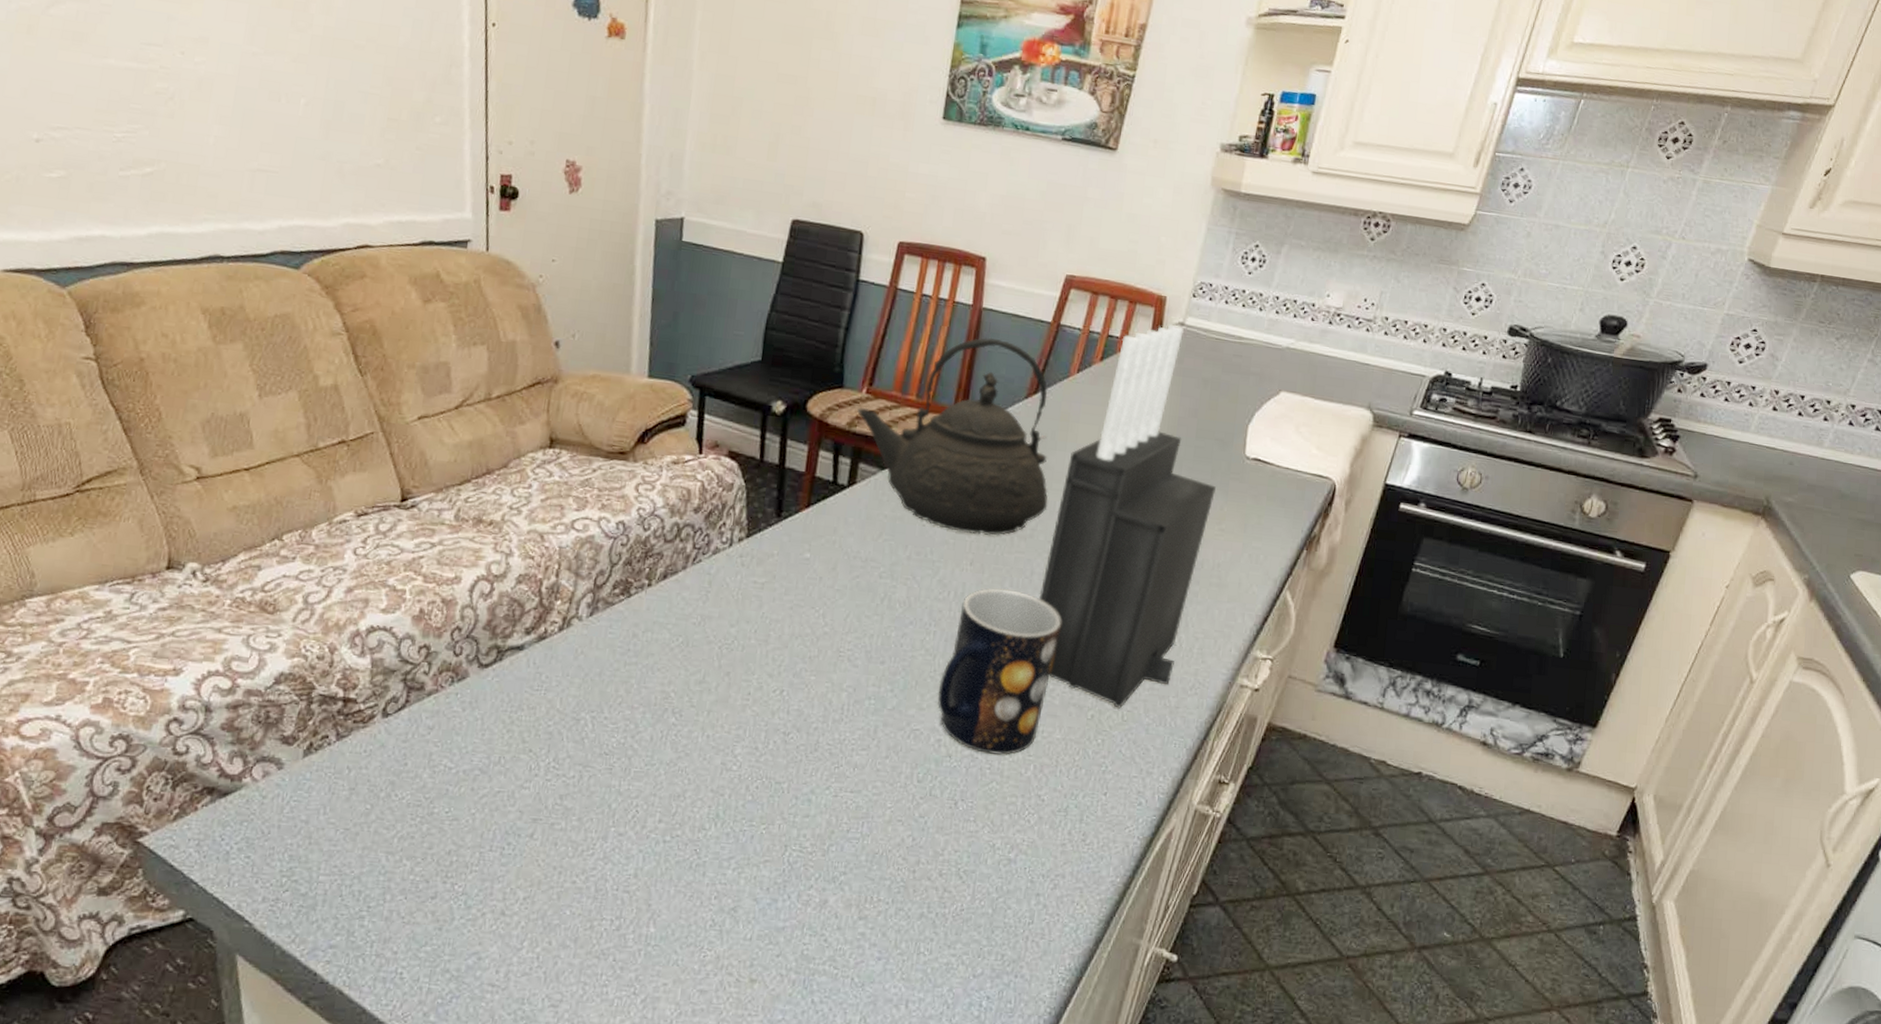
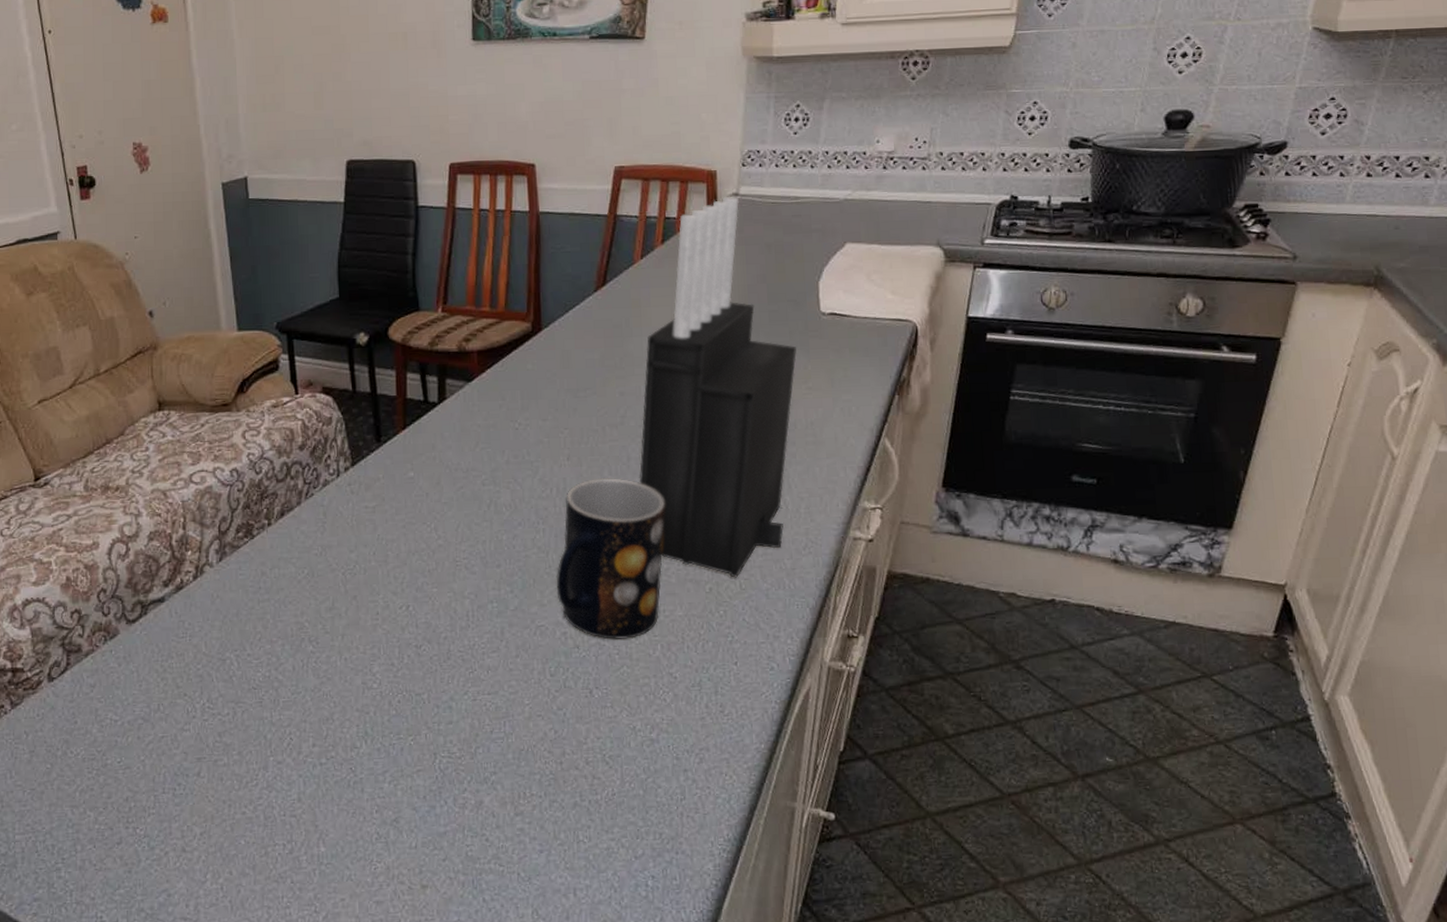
teakettle: present [856,337,1048,535] -> none [435,239,633,430]

